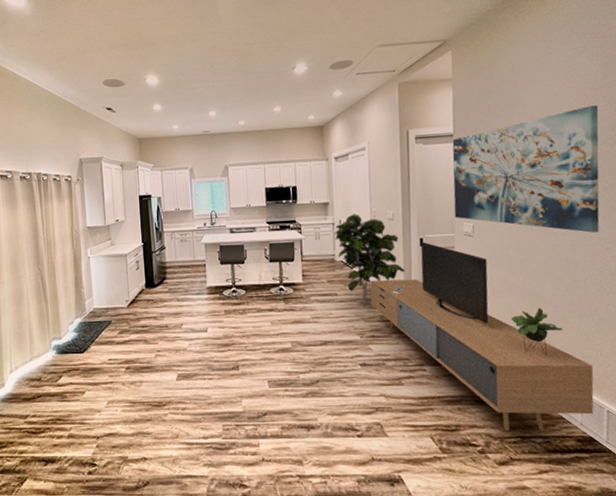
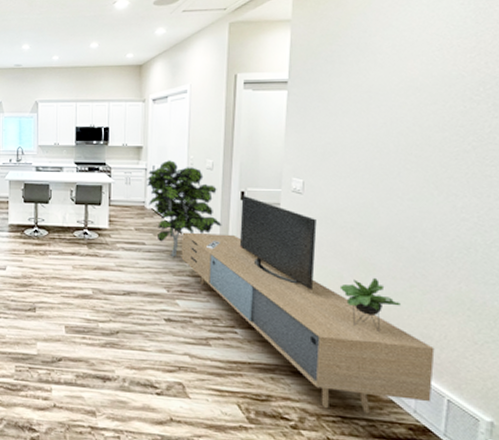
wall art: present [452,105,600,233] -> none [282,56,466,200]

